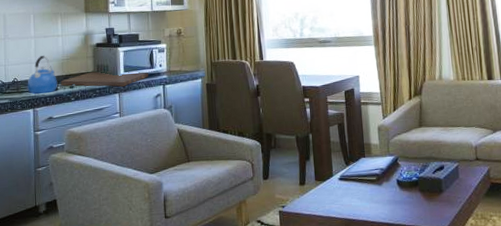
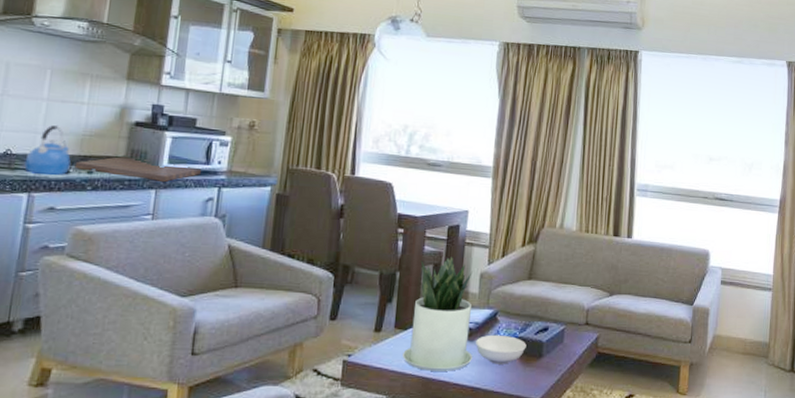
planter: none [325,116,383,213] -> present [402,257,473,371]
bowl: none [384,176,427,202] -> present [476,334,527,364]

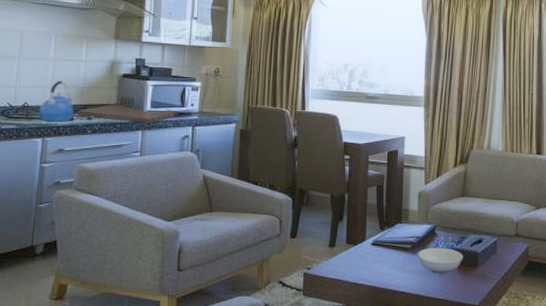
planter: present [402,257,473,371] -> none [355,179,416,281]

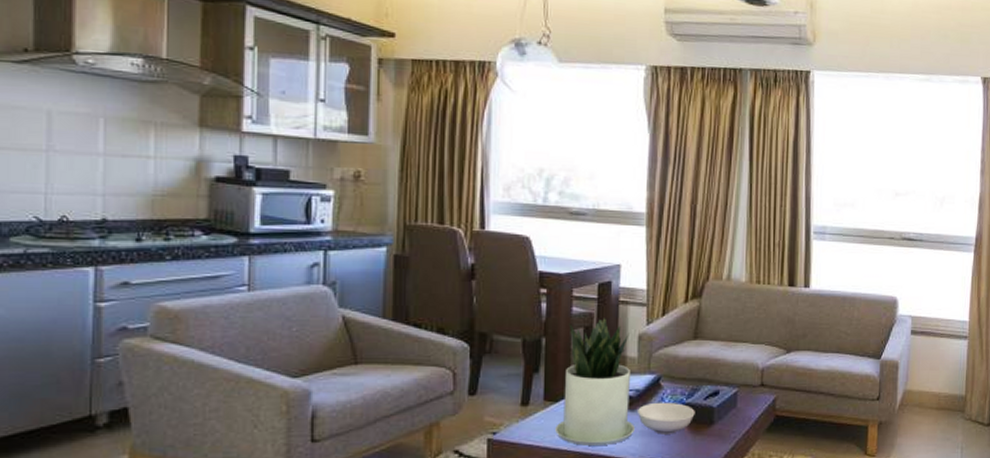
kettle: present [38,81,74,123] -> none [86,185,142,245]
cutting board: present [77,104,179,124] -> none [147,219,303,248]
planter: none [355,179,416,281] -> present [555,318,635,446]

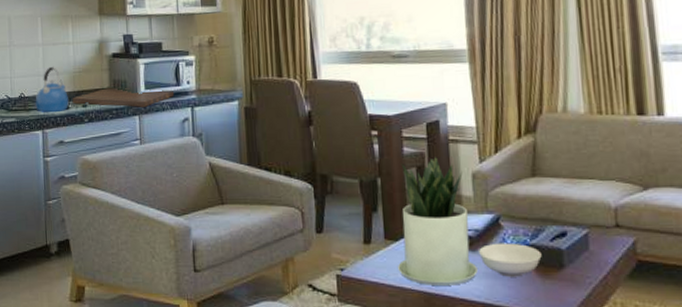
kettle: none [86,185,142,245] -> present [35,67,69,113]
cutting board: none [147,219,303,248] -> present [72,87,175,108]

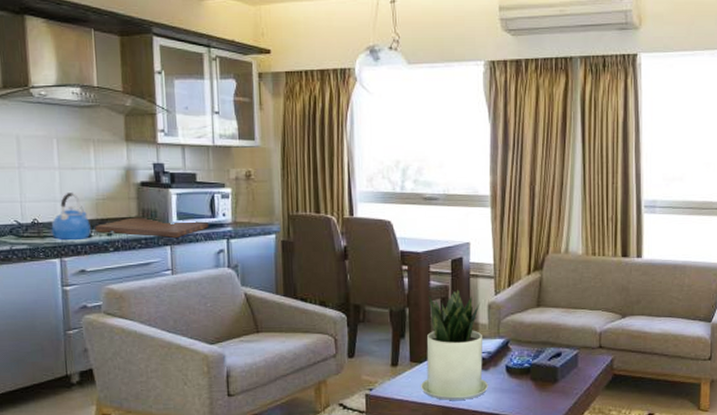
bowl: present [479,243,542,277] -> none [490,362,541,391]

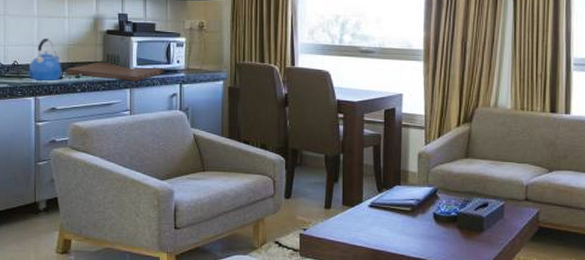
planter: present [421,290,488,400] -> none [352,138,416,244]

